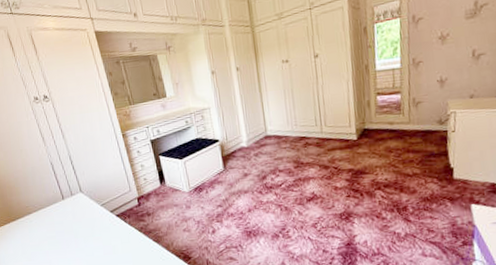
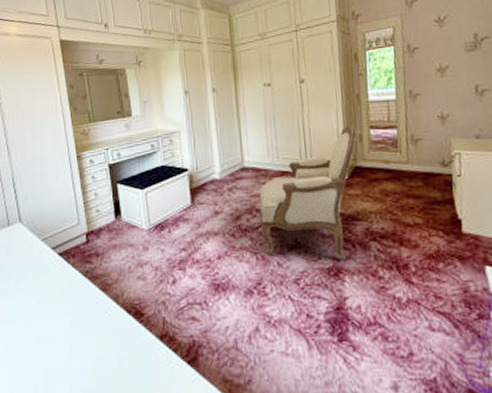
armchair: none [281,93,366,207] -> present [258,125,358,261]

